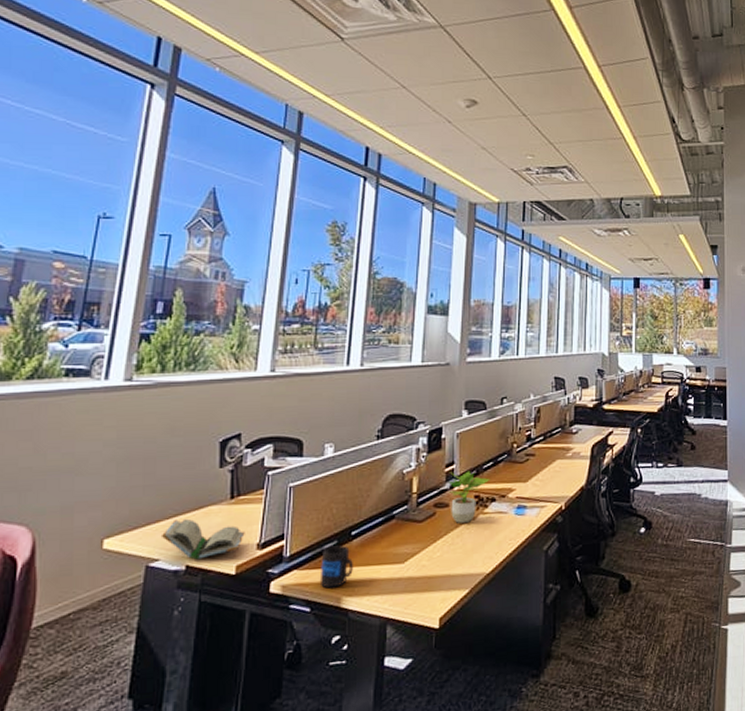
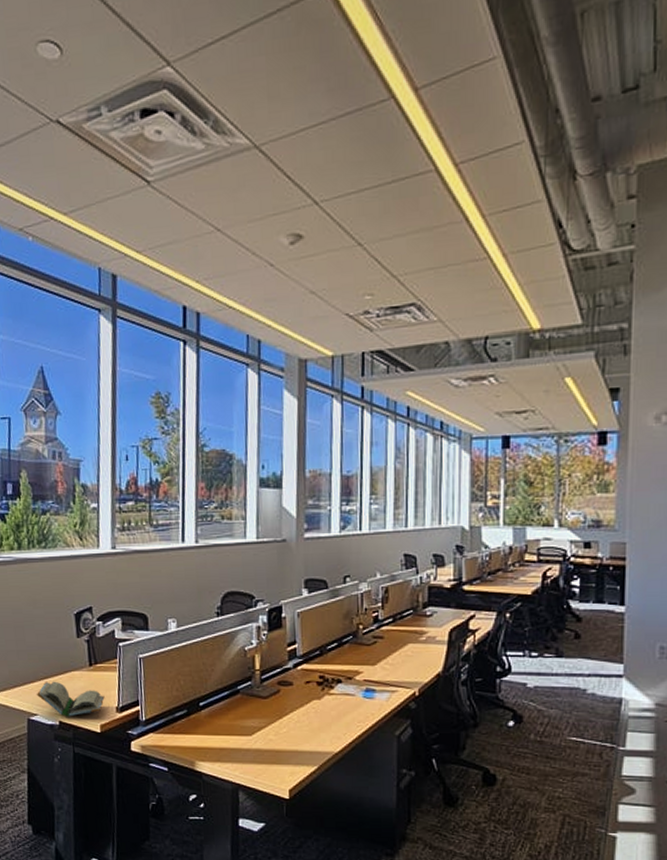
mug: present [319,545,354,589] -> none [173,714,205,752]
potted plant: present [448,471,490,523] -> none [291,651,335,702]

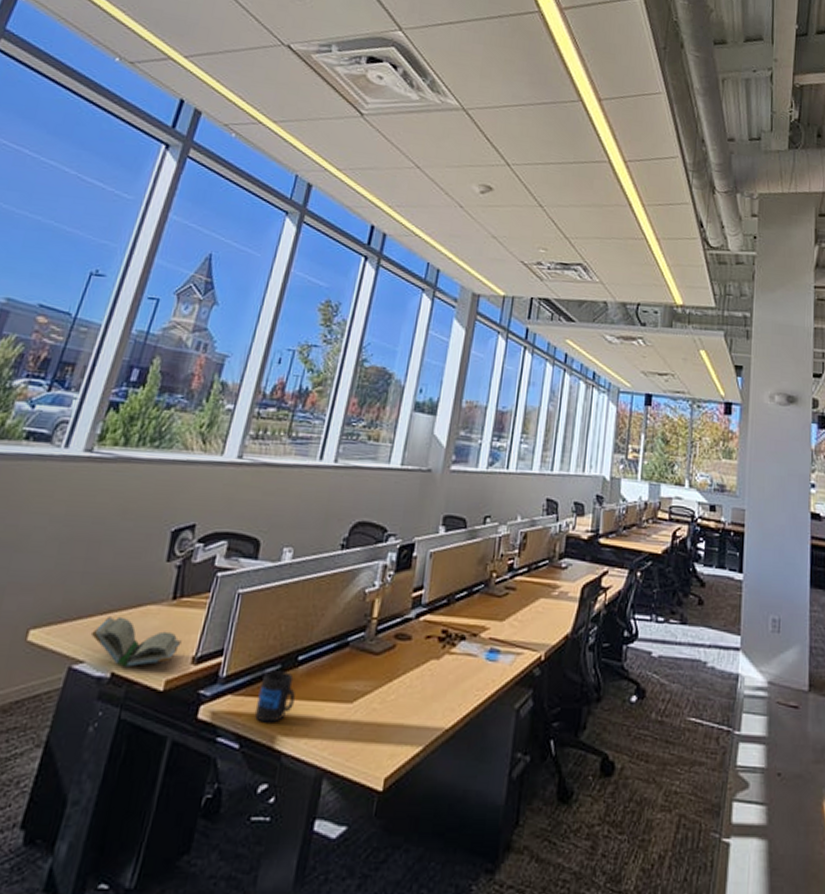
mug: none [173,714,205,752] -> present [254,670,296,723]

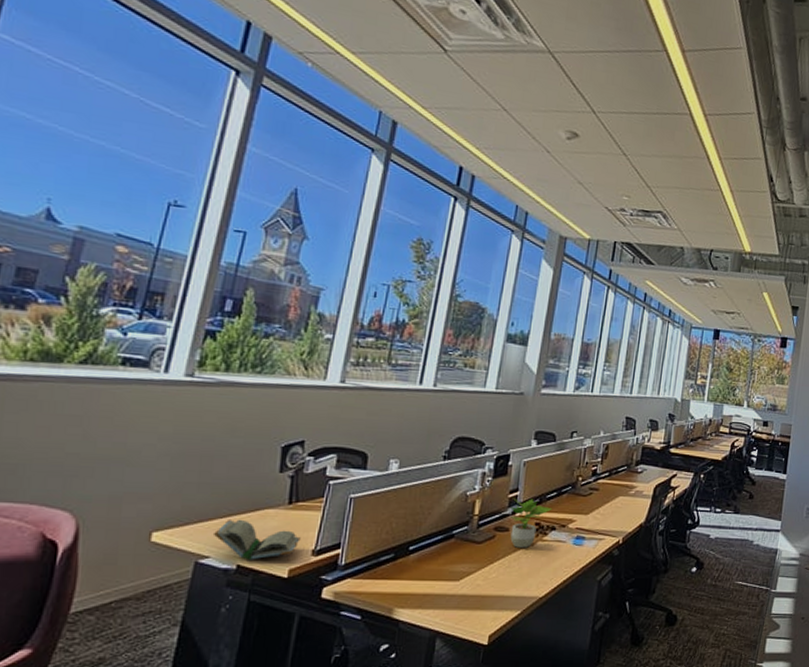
mug: present [254,670,296,723] -> none [372,558,409,599]
potted plant: none [412,598,462,662] -> present [510,498,552,548]

